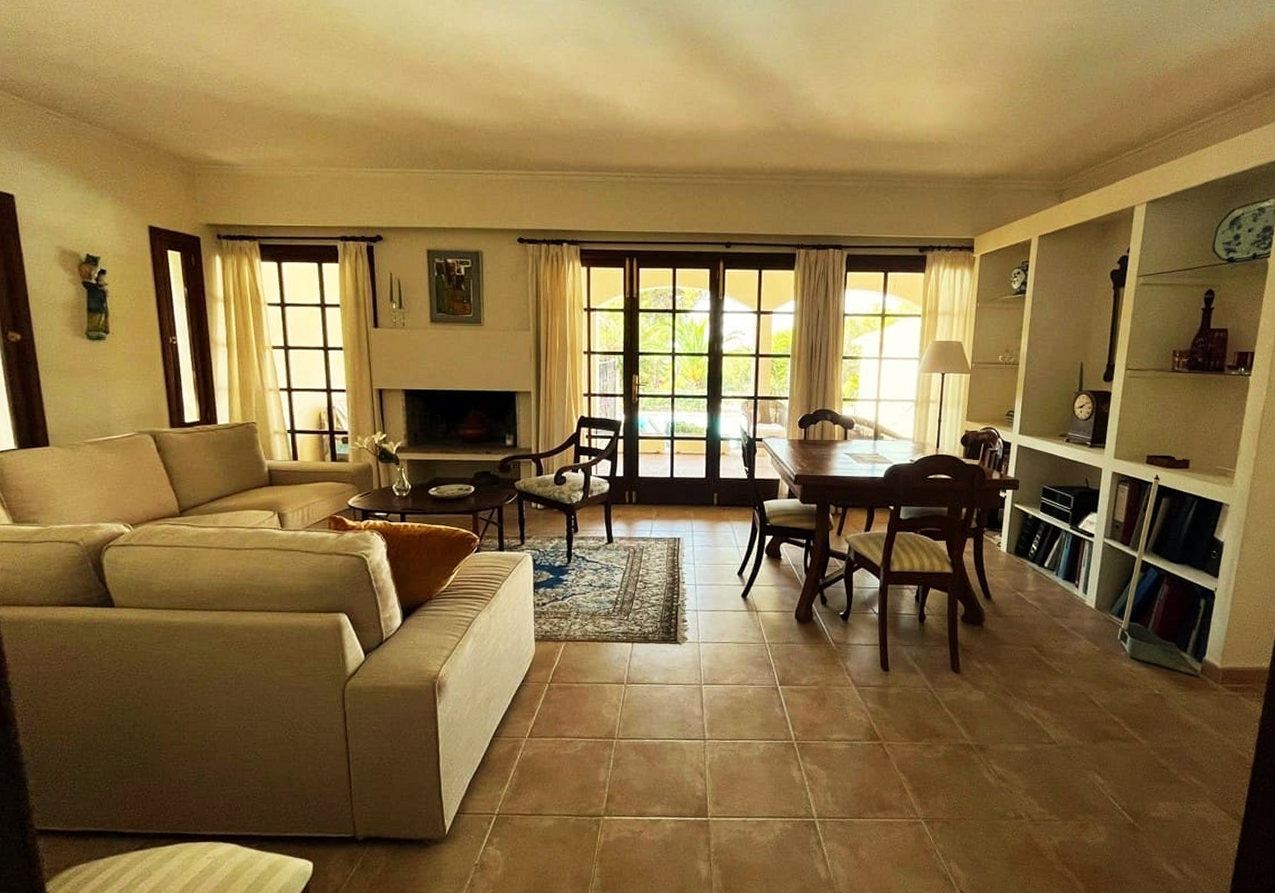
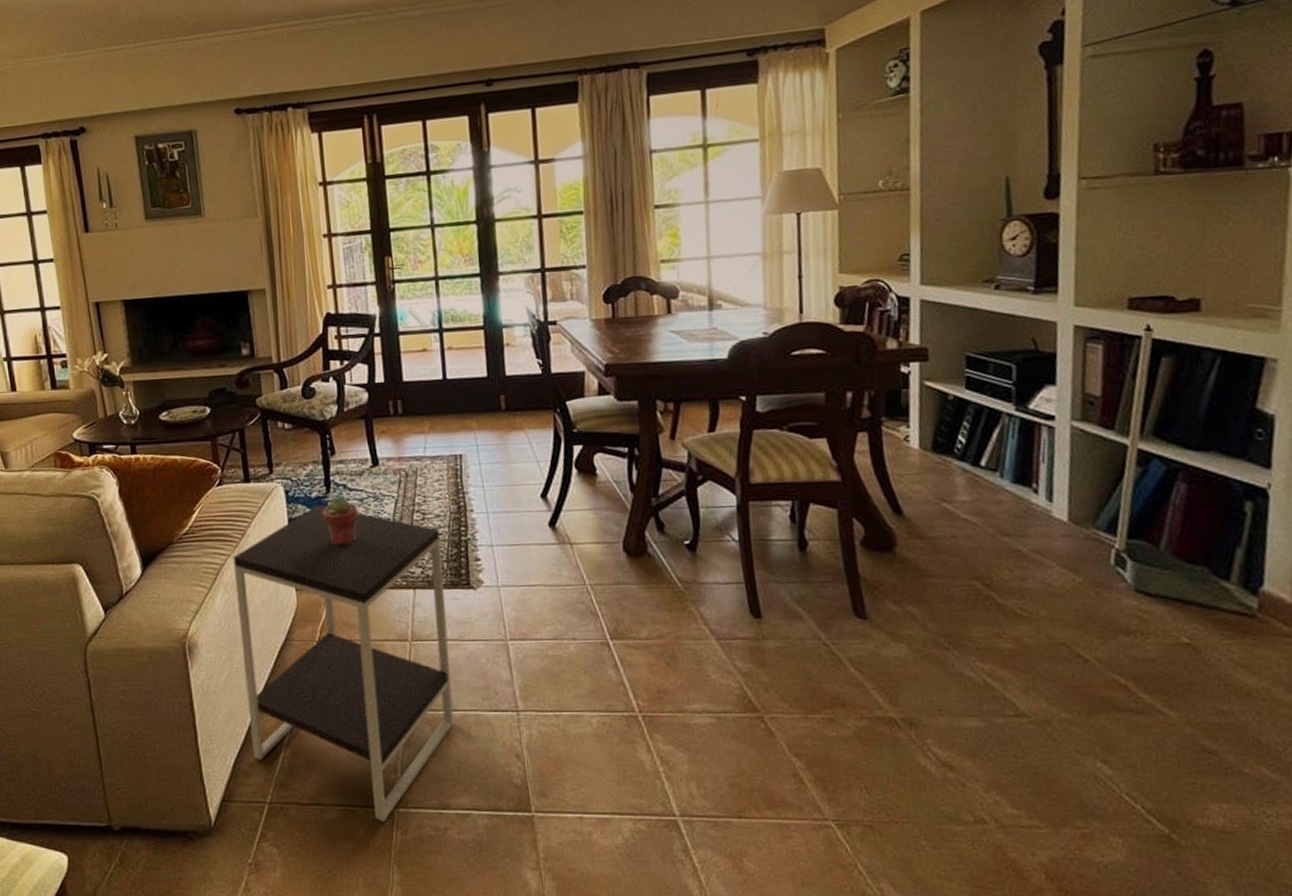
side table: none [483,572,656,827] -> present [233,504,454,822]
potted succulent: none [563,566,593,606] -> present [322,496,359,546]

